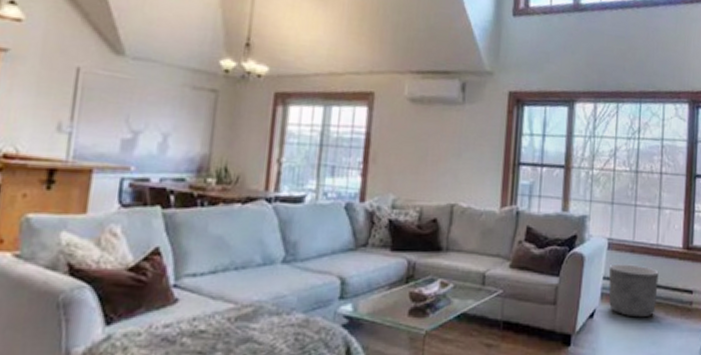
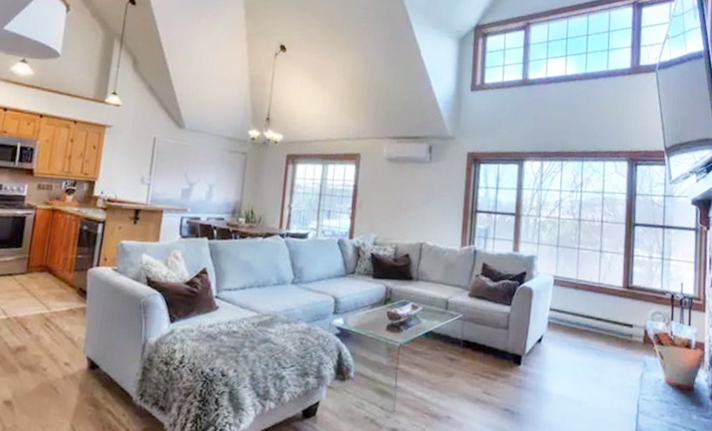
planter: present [608,263,659,318] -> none [554,297,601,346]

